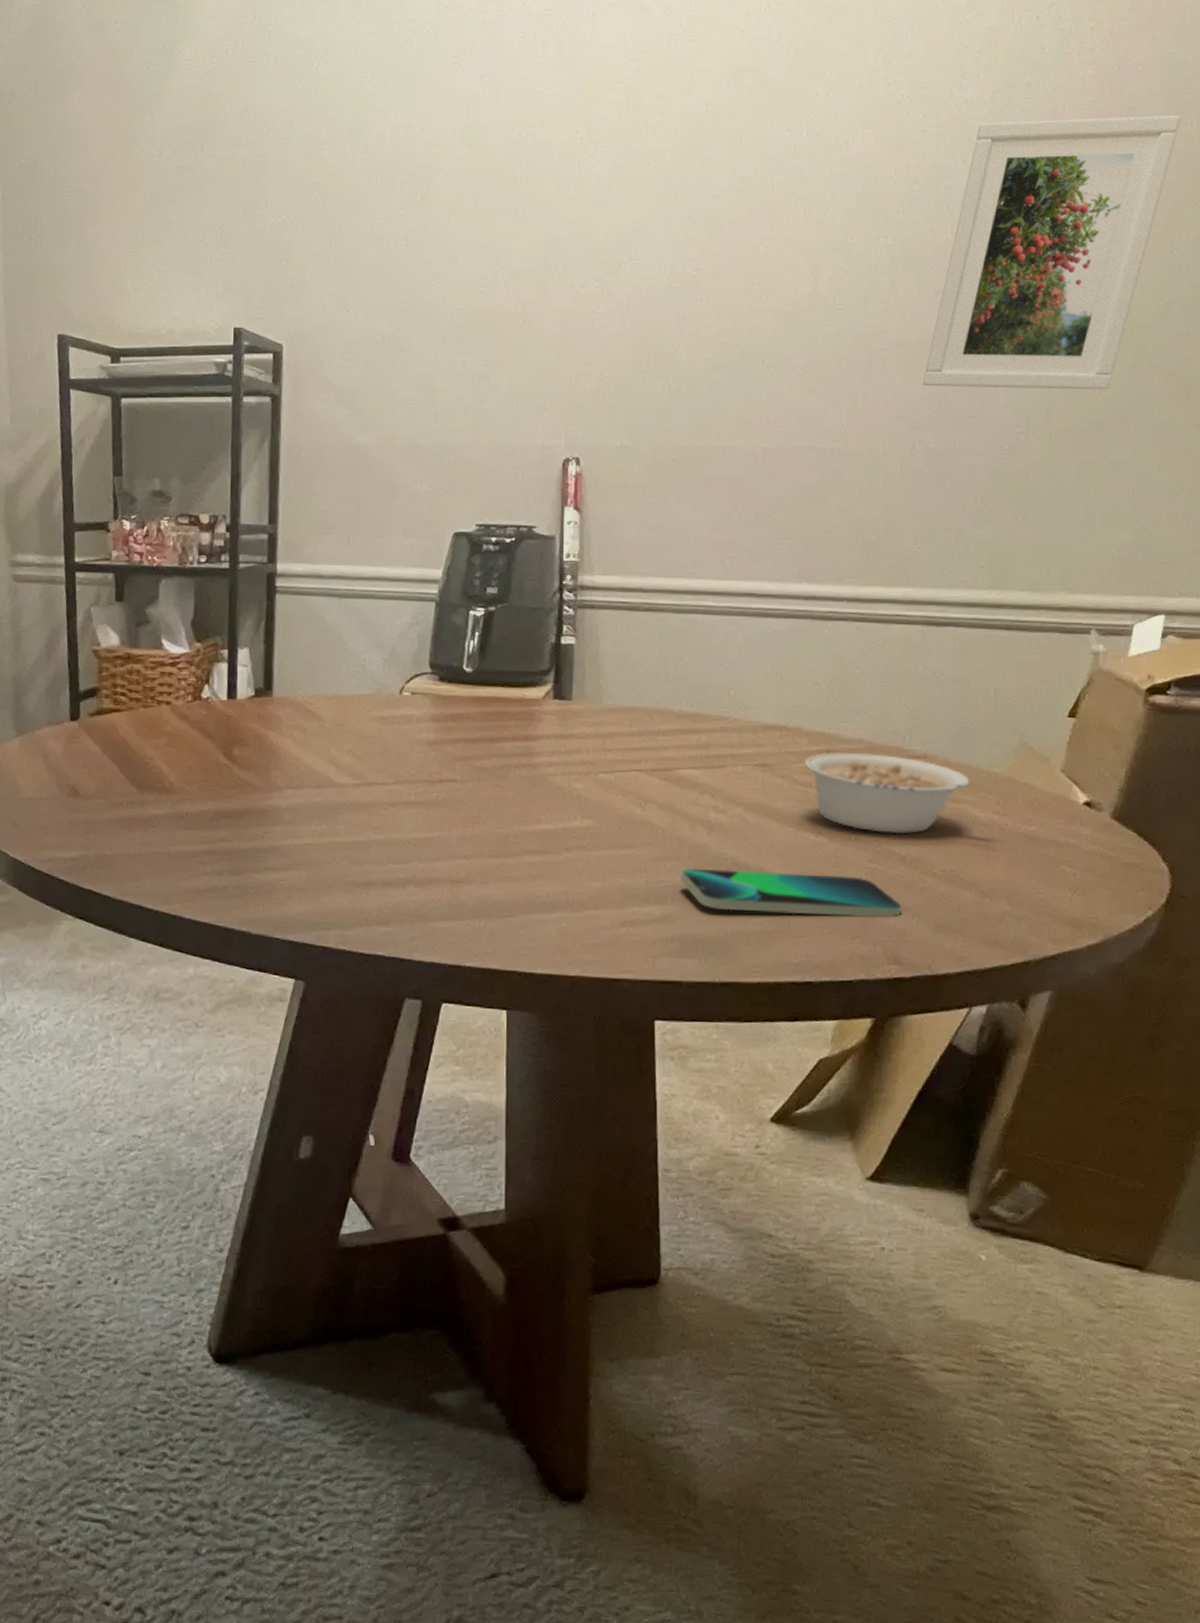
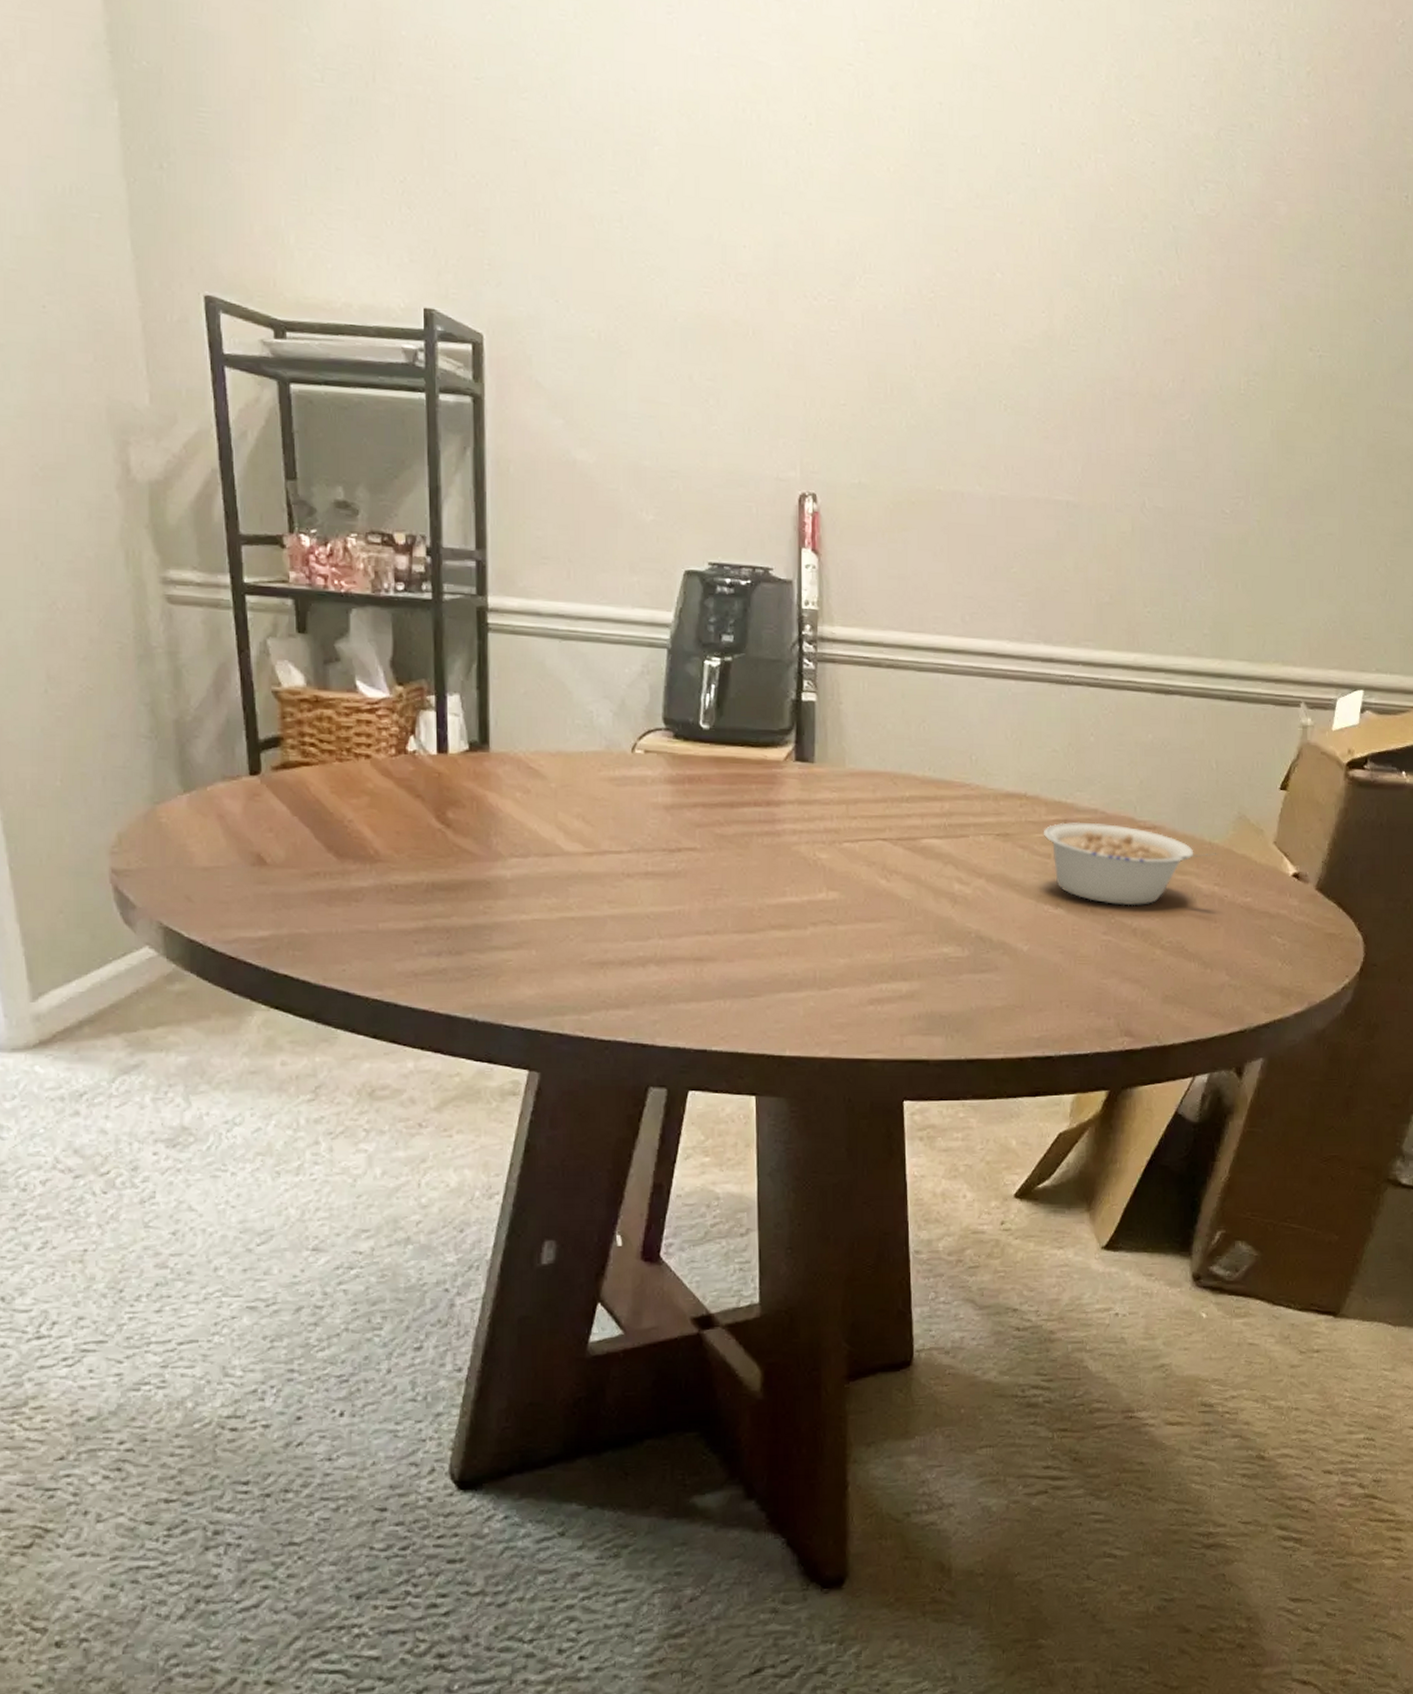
smartphone: present [680,868,902,918] -> none [926,942,1133,991]
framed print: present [922,115,1182,390] -> none [1152,161,1385,459]

